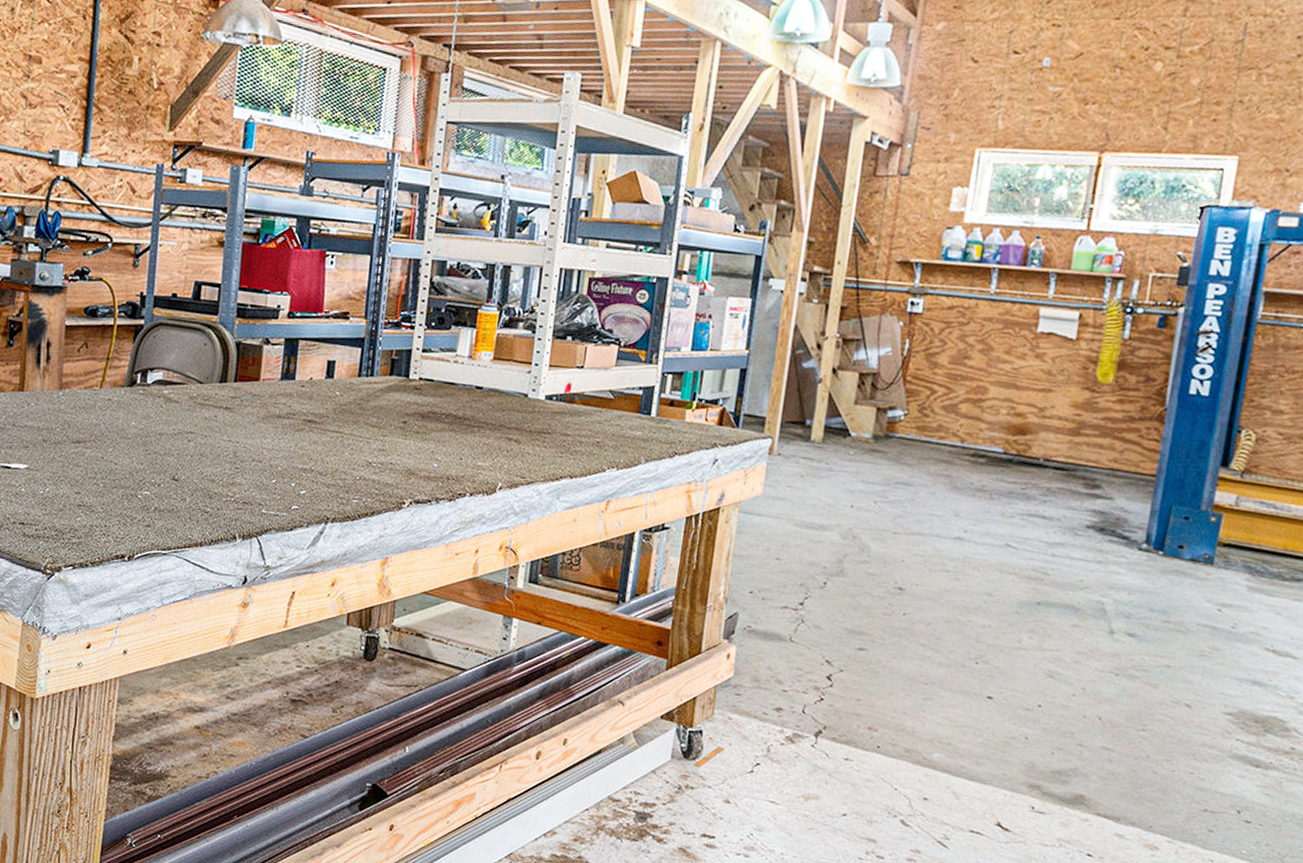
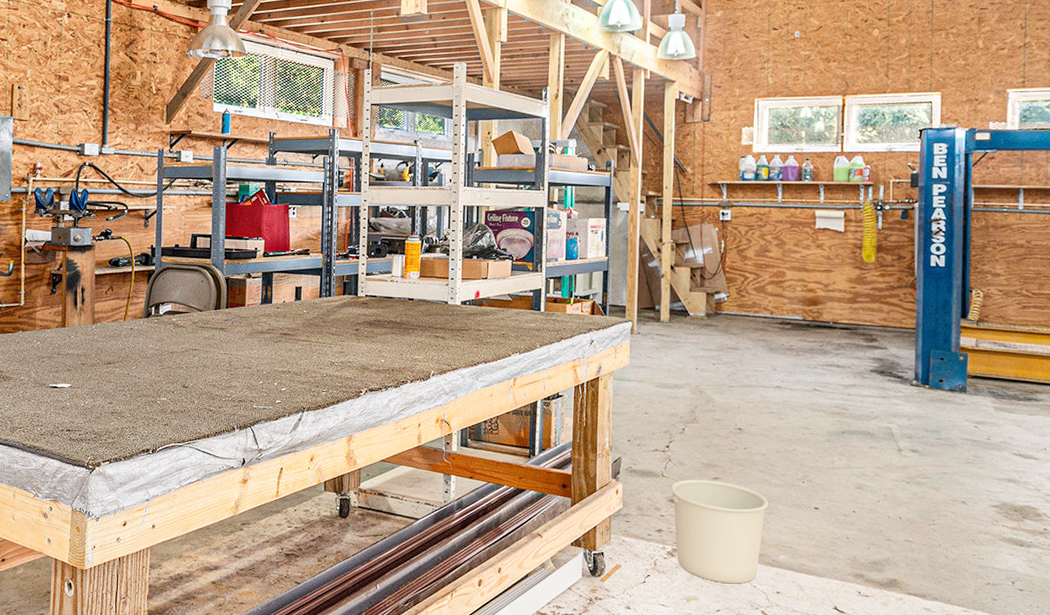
bucket: none [791,647,928,785] -> present [665,479,769,584]

